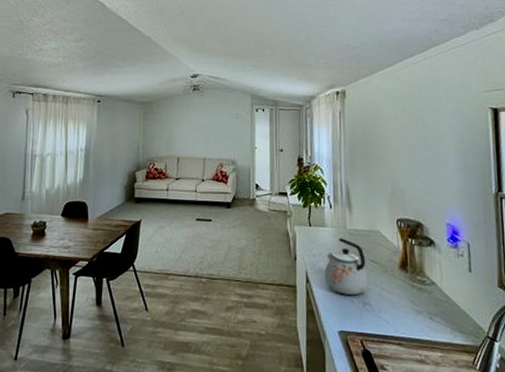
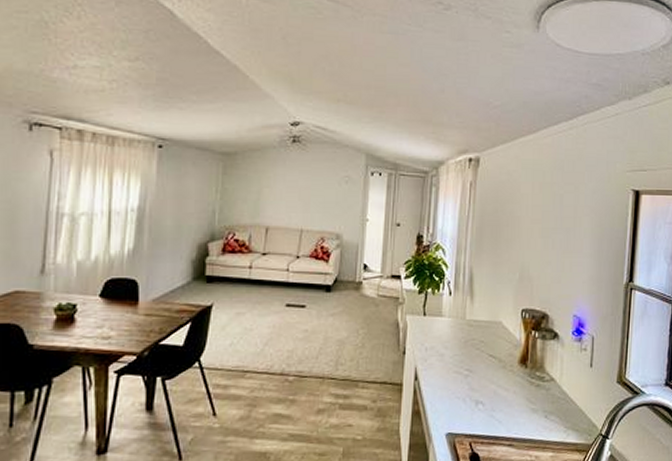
kettle: present [324,238,369,296] -> none [435,330,485,394]

